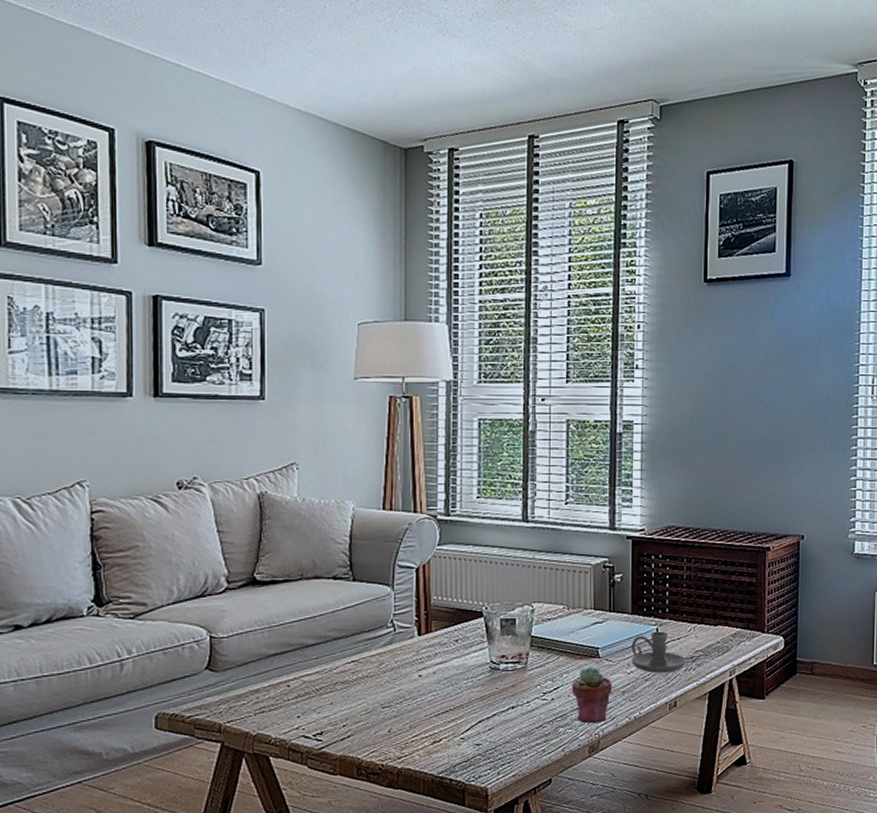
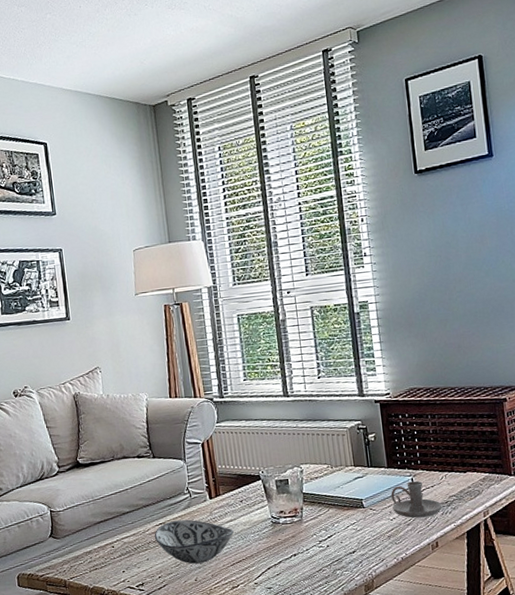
decorative bowl: none [343,658,443,712] -> present [154,519,234,564]
potted succulent: present [571,667,613,724] -> none [342,516,379,566]

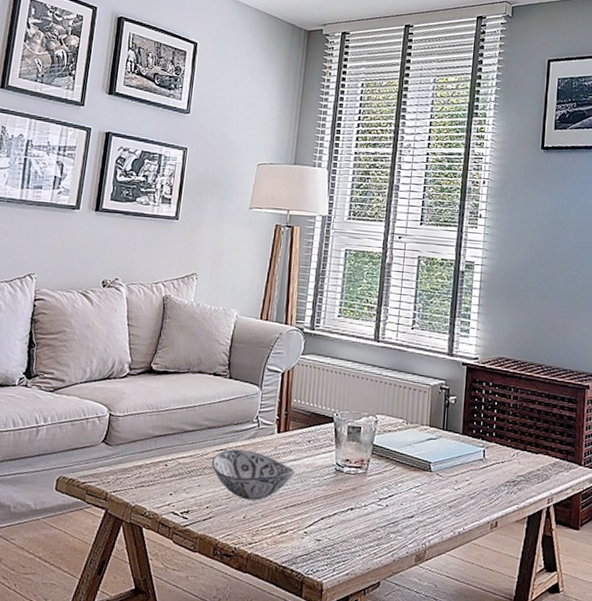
candle holder: present [391,480,442,518] -> none [459,452,509,494]

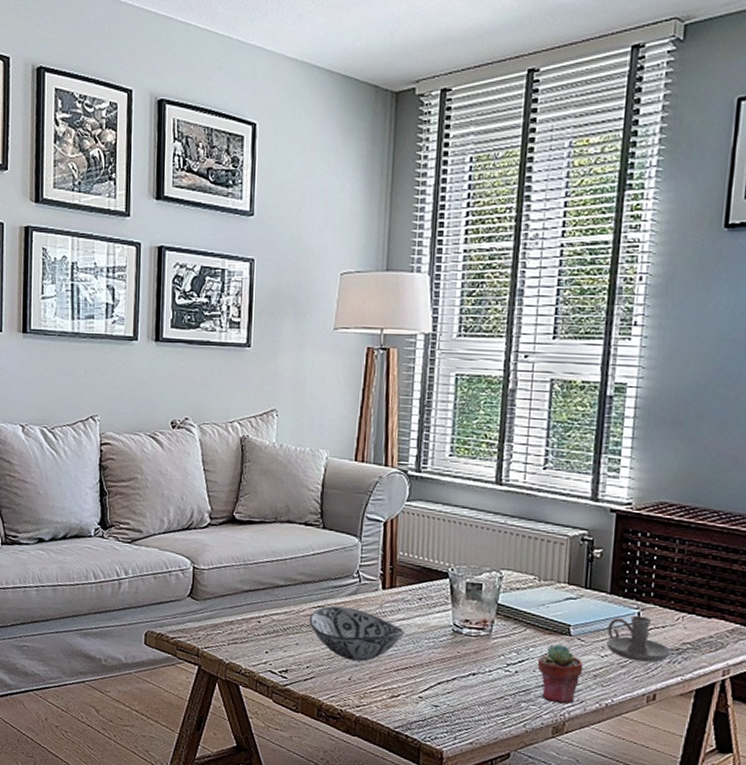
potted succulent: none [404,479,441,534] -> present [537,643,584,704]
candle holder: none [459,452,509,494] -> present [606,615,671,663]

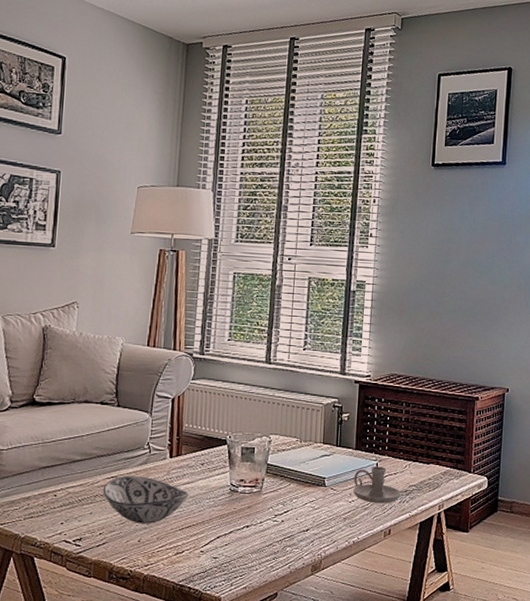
potted succulent: present [537,643,584,704] -> none [299,494,336,545]

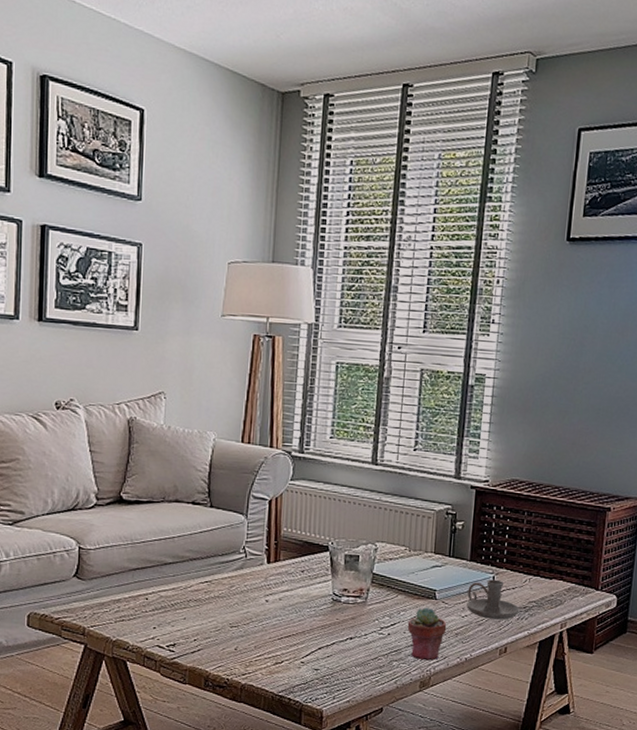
decorative bowl: present [102,476,189,524] -> none [196,580,288,632]
potted succulent: none [299,494,336,545] -> present [407,607,447,661]

